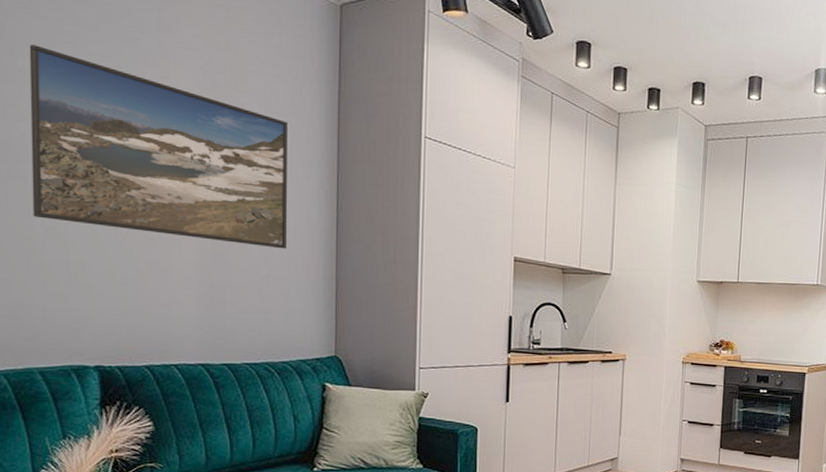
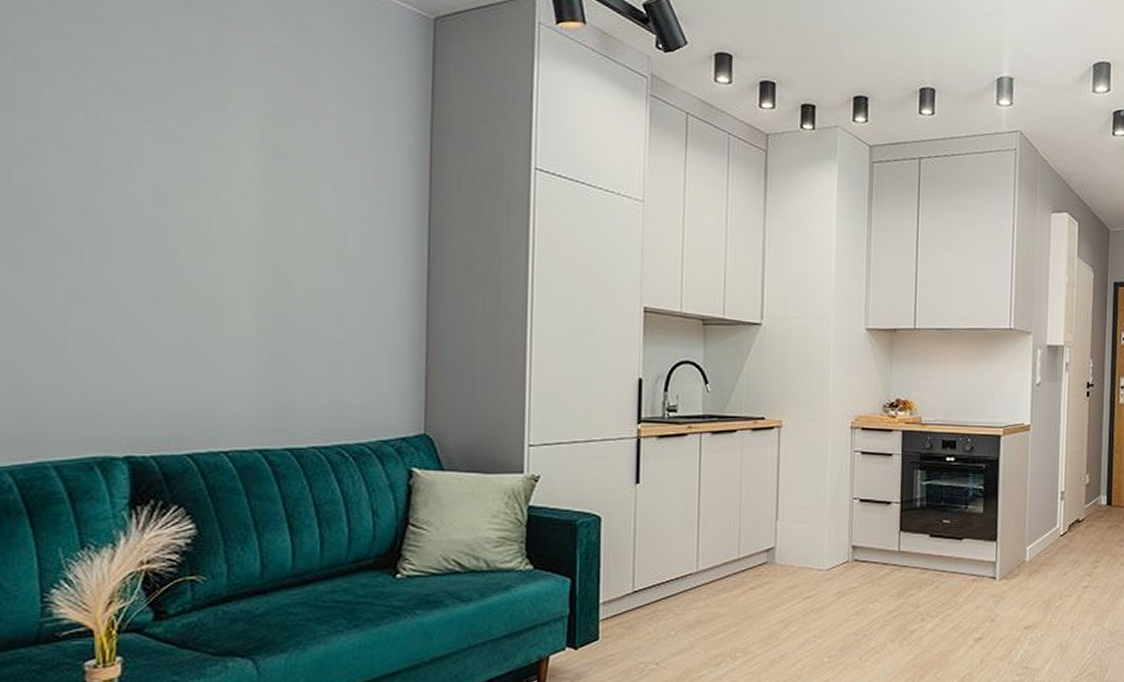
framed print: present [29,44,287,249] -> none [53,73,369,307]

